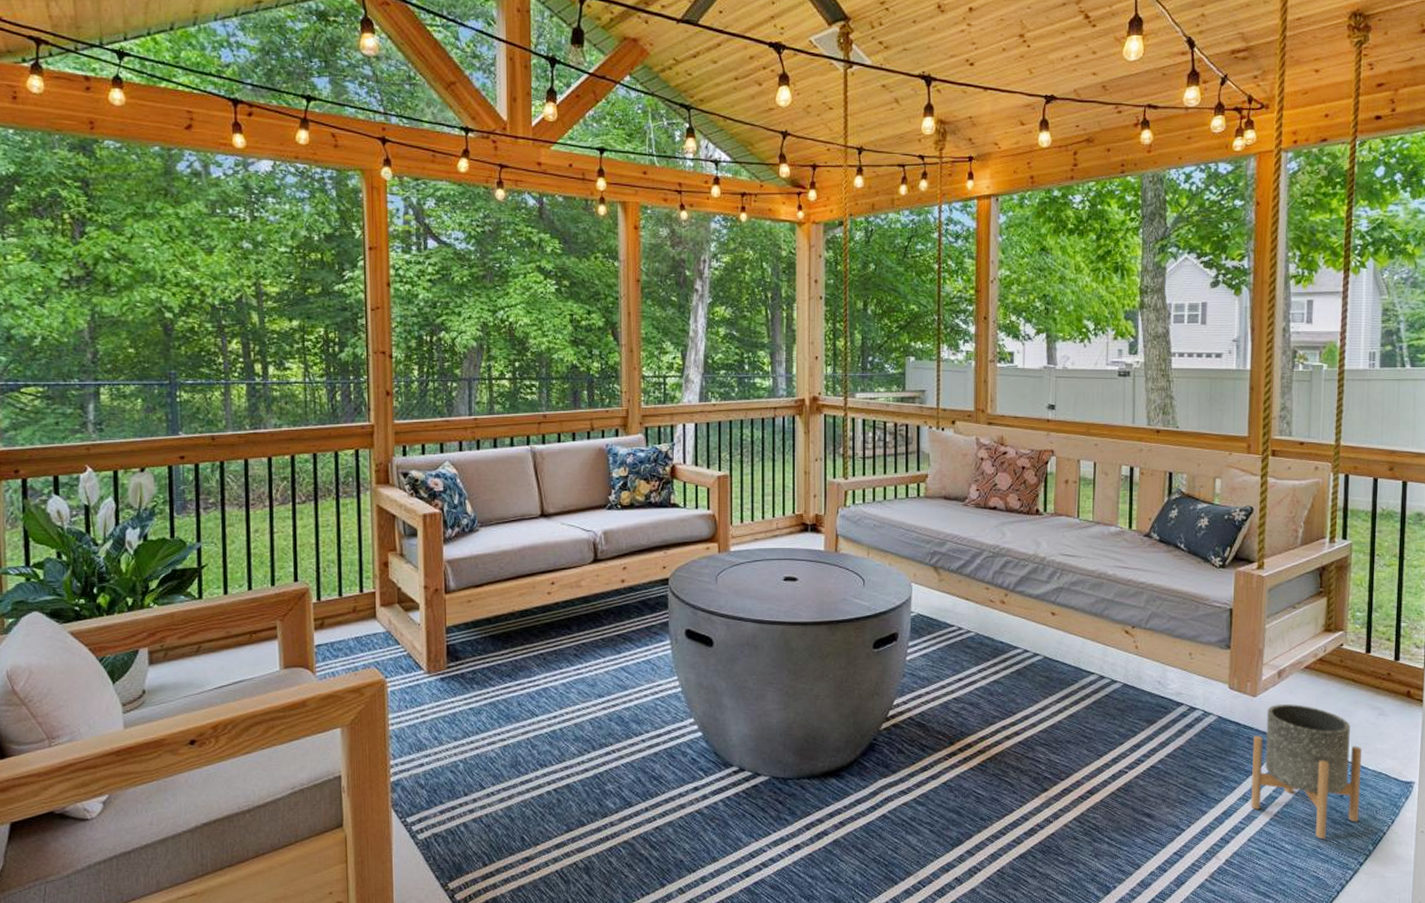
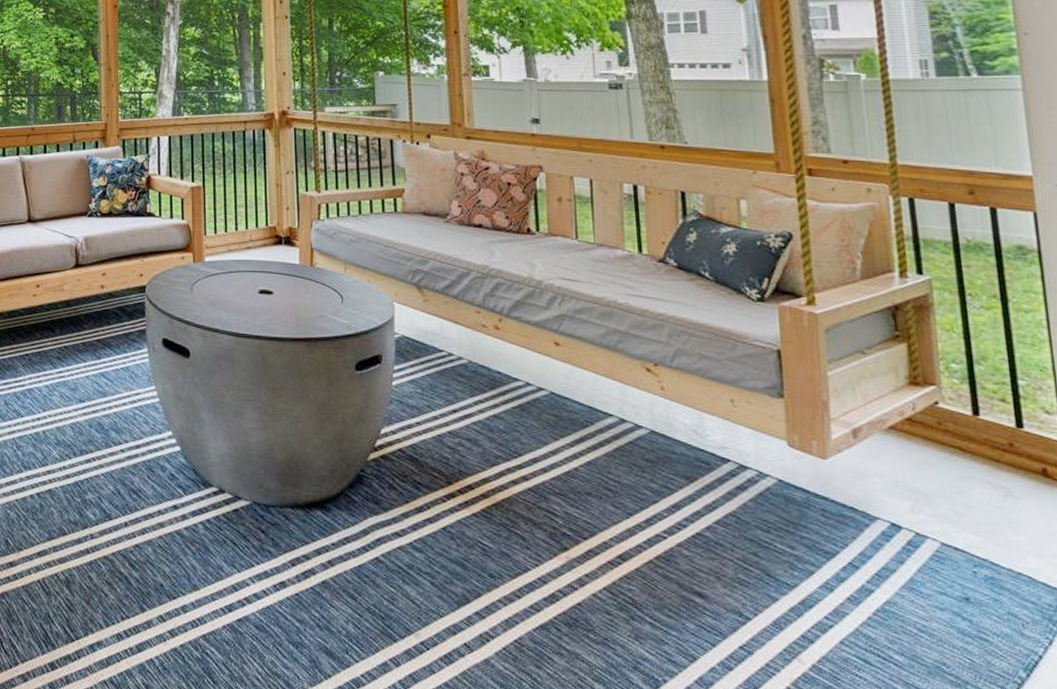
planter: present [1251,703,1362,839] -> none [829,470,998,654]

